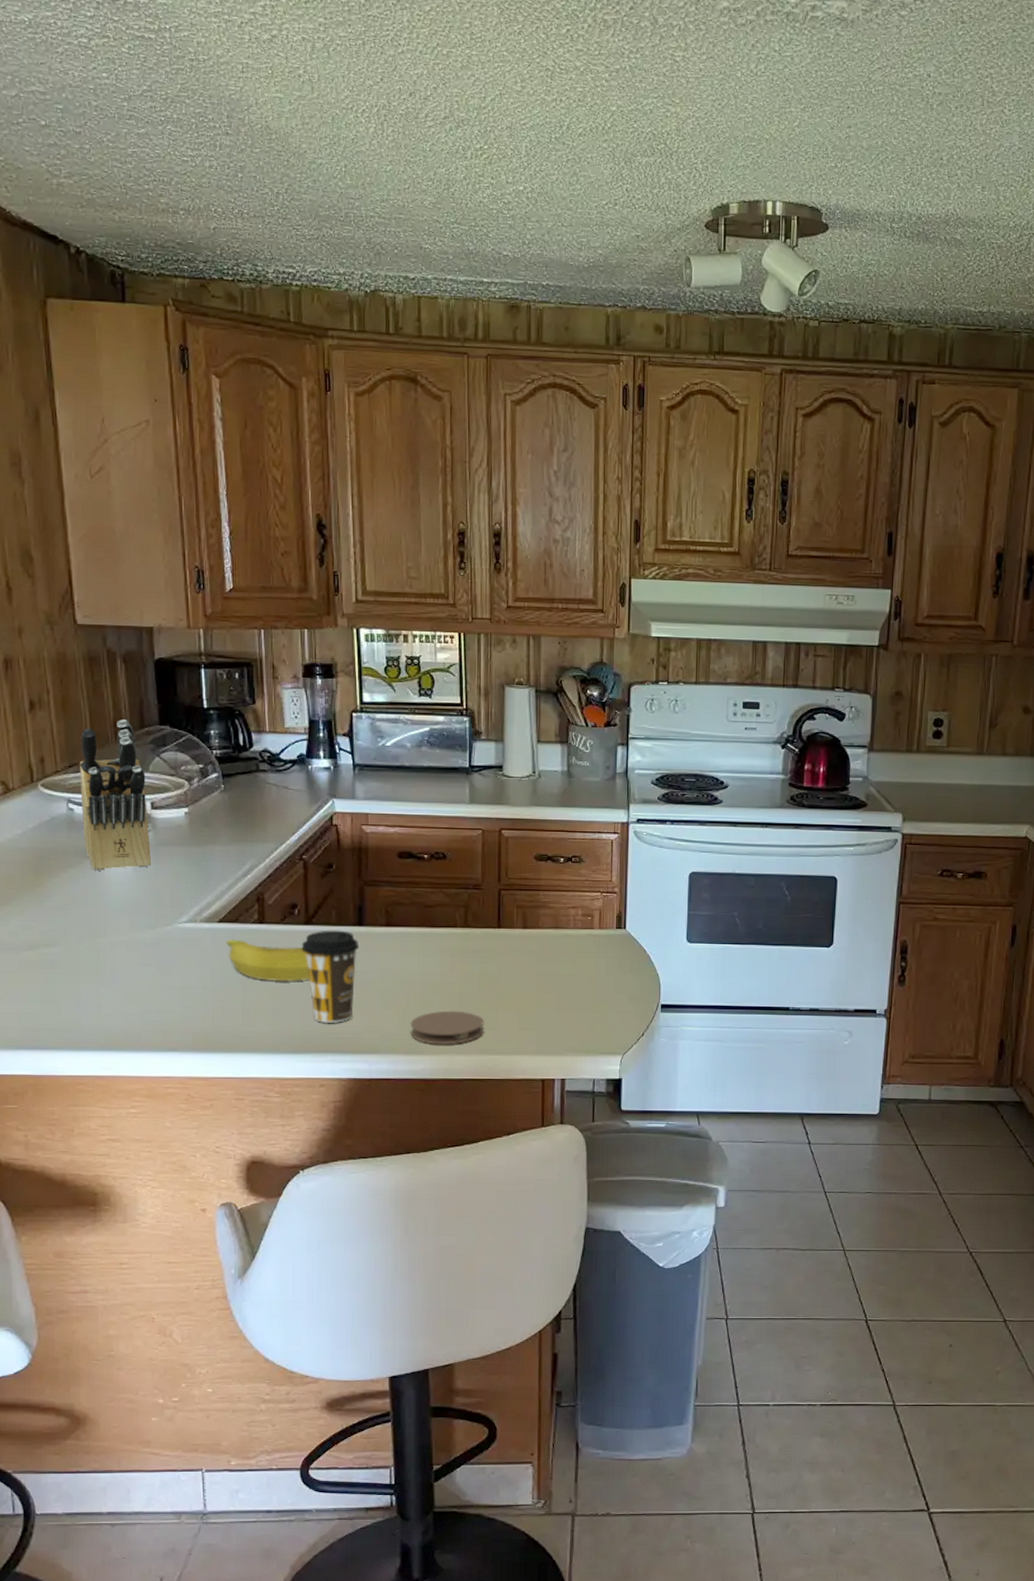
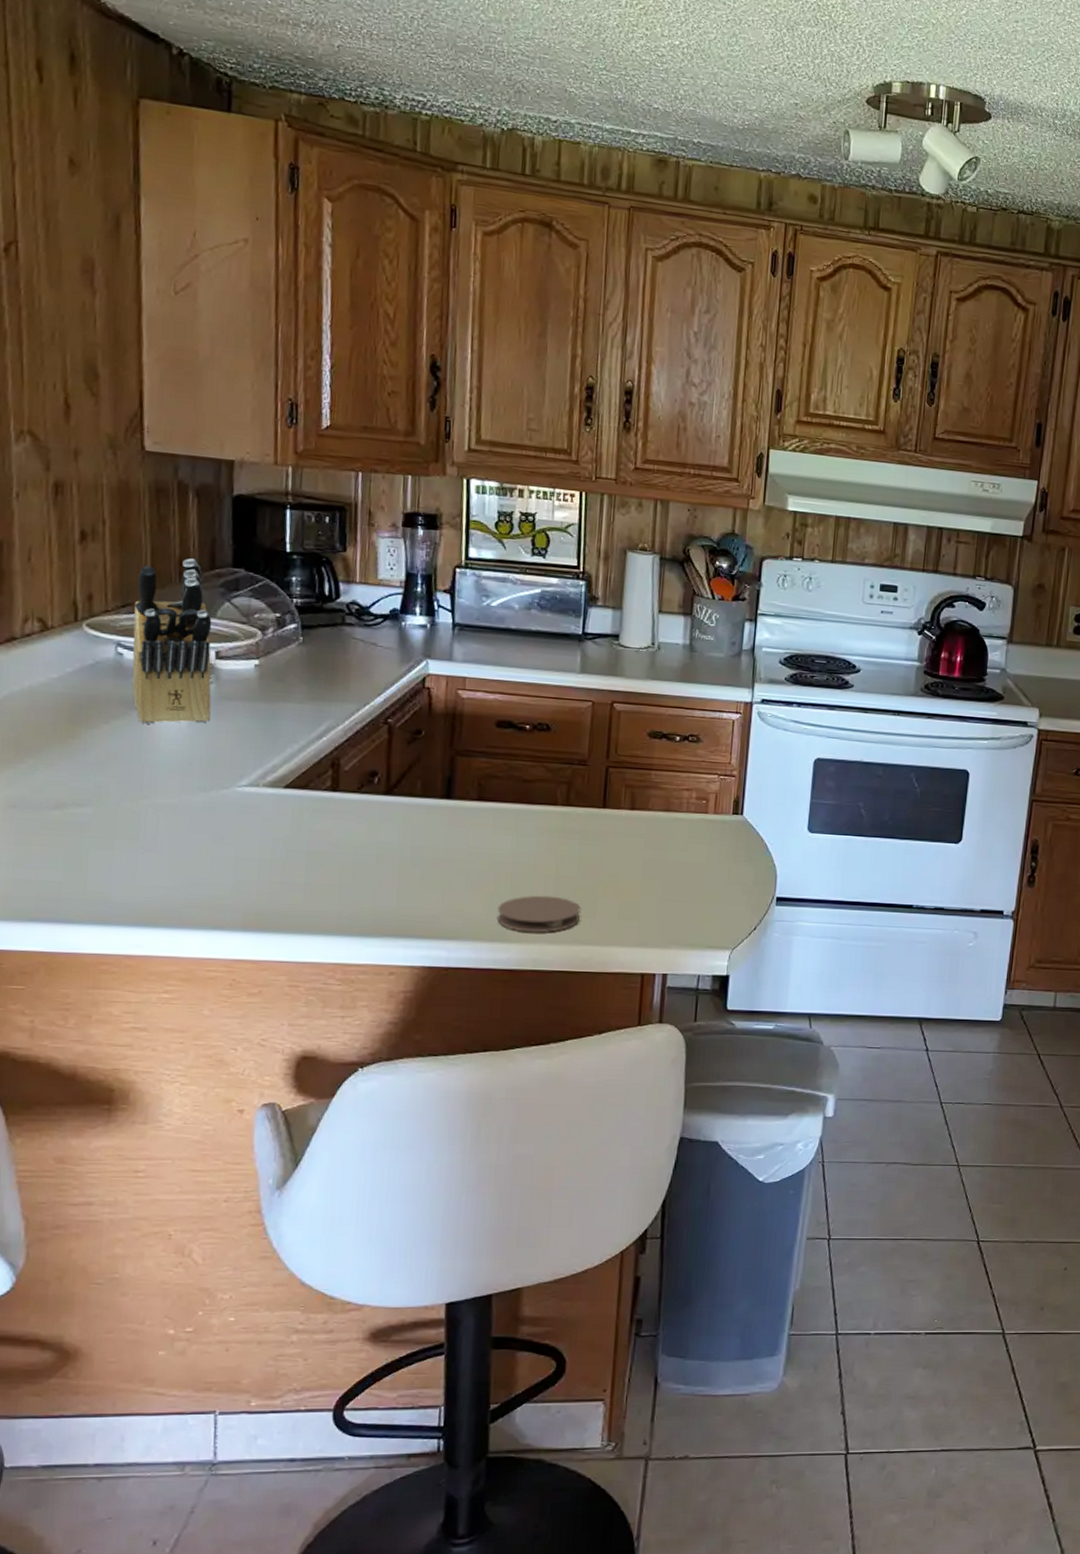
banana: present [226,940,310,982] -> none [292,808,387,857]
coffee cup: present [301,930,360,1024] -> none [379,801,446,905]

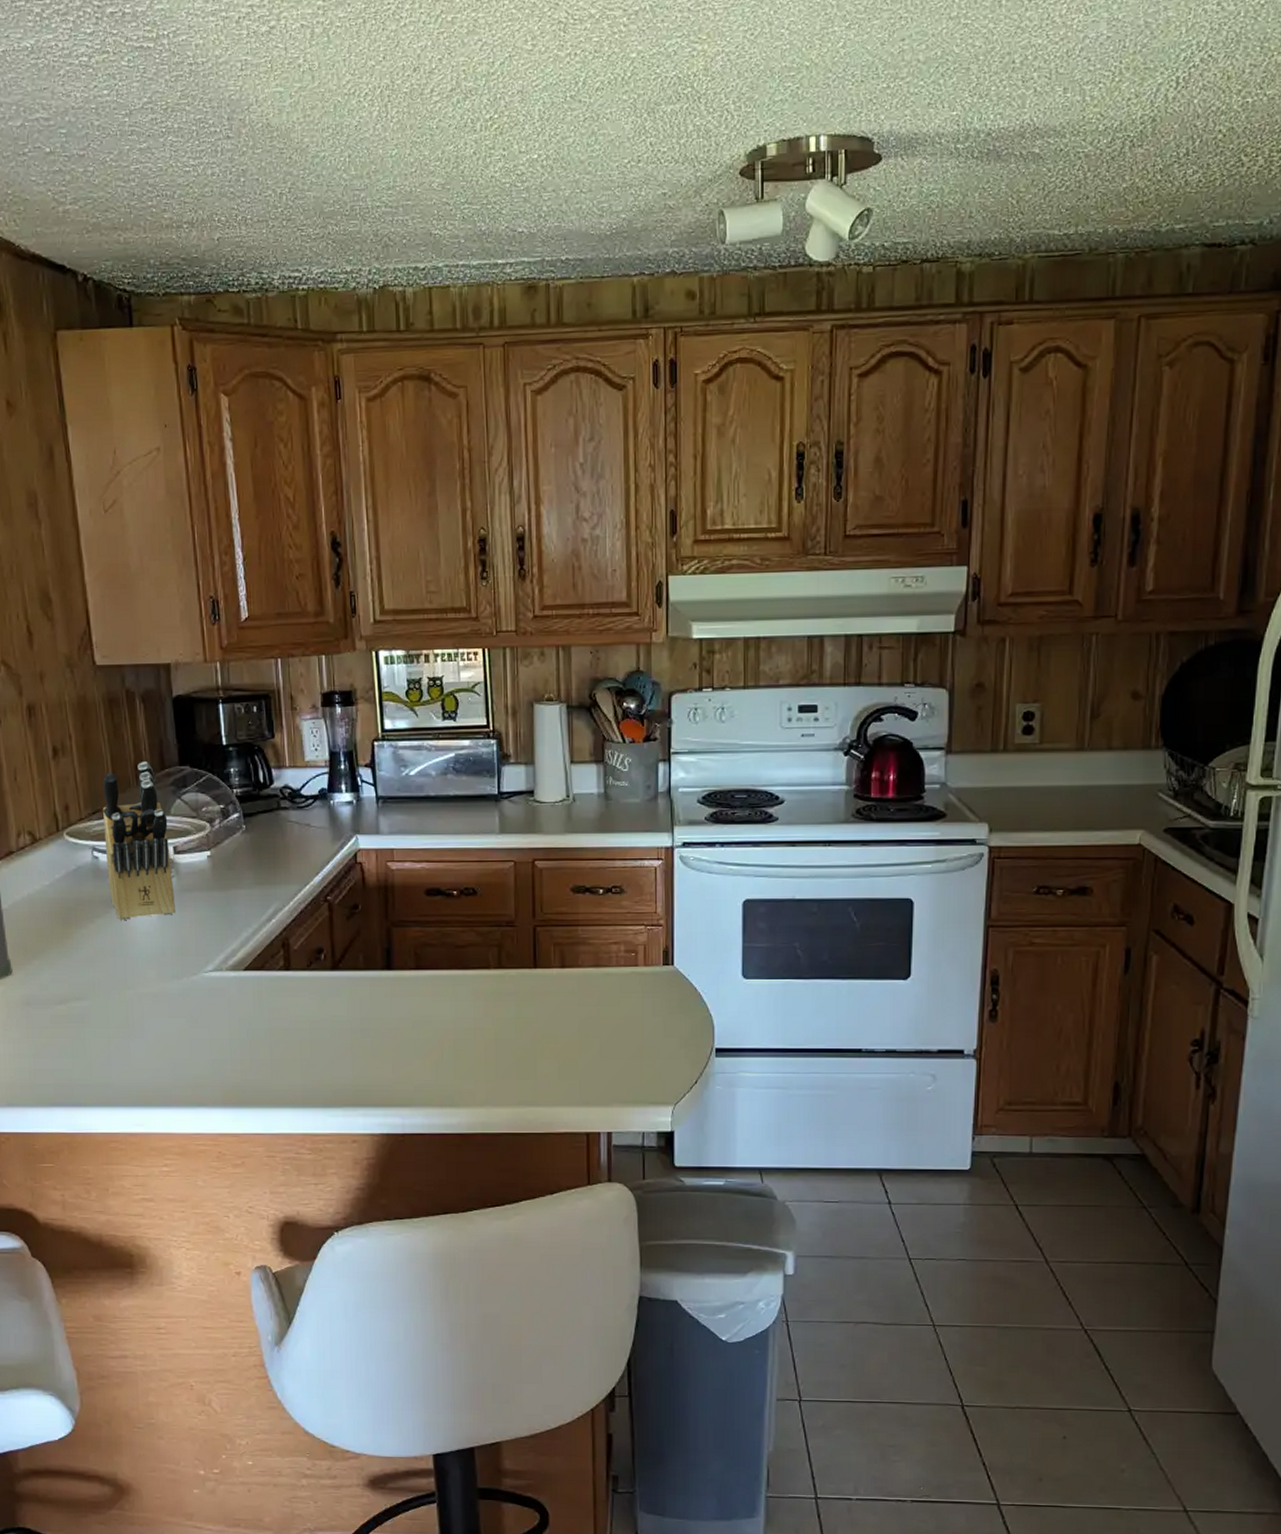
coaster: present [497,895,580,933] -> none [444,1059,522,1096]

